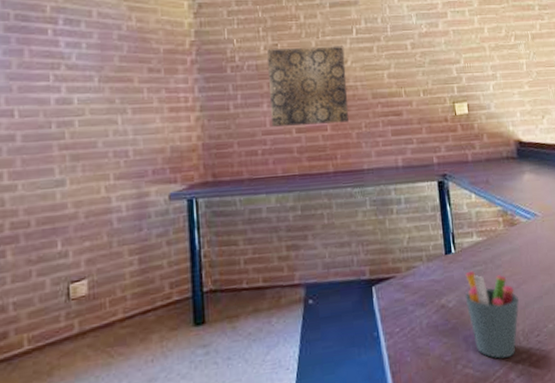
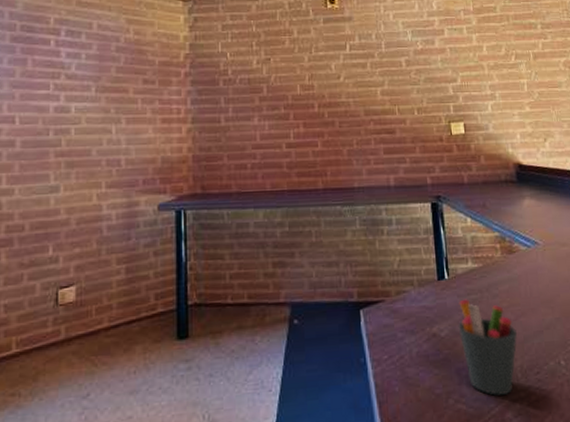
wall art: present [267,46,349,127] -> none [260,61,340,141]

